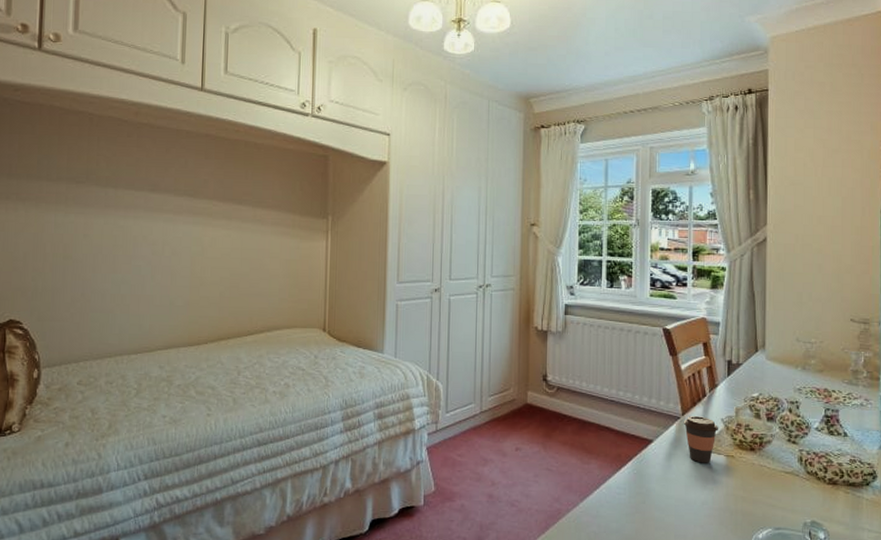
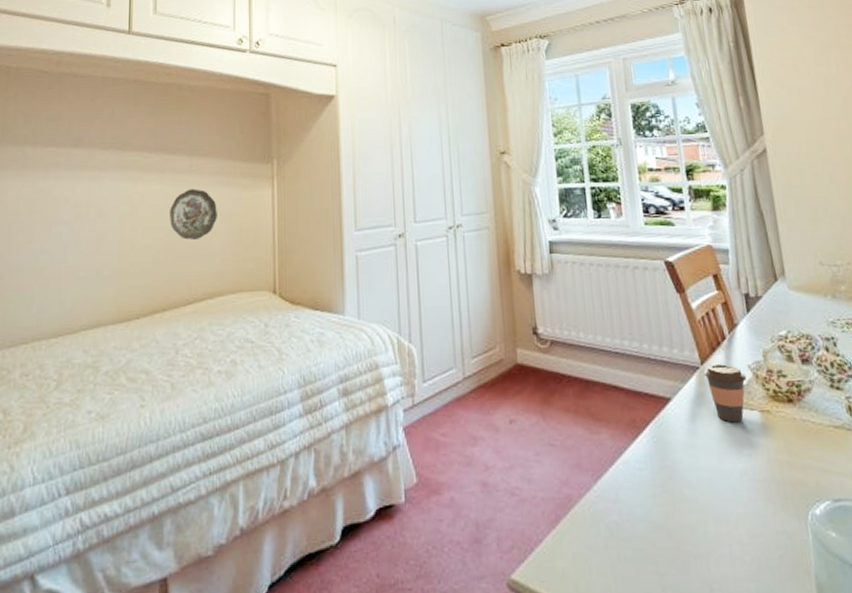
decorative plate: none [235,236,277,280] -> present [170,188,217,240]

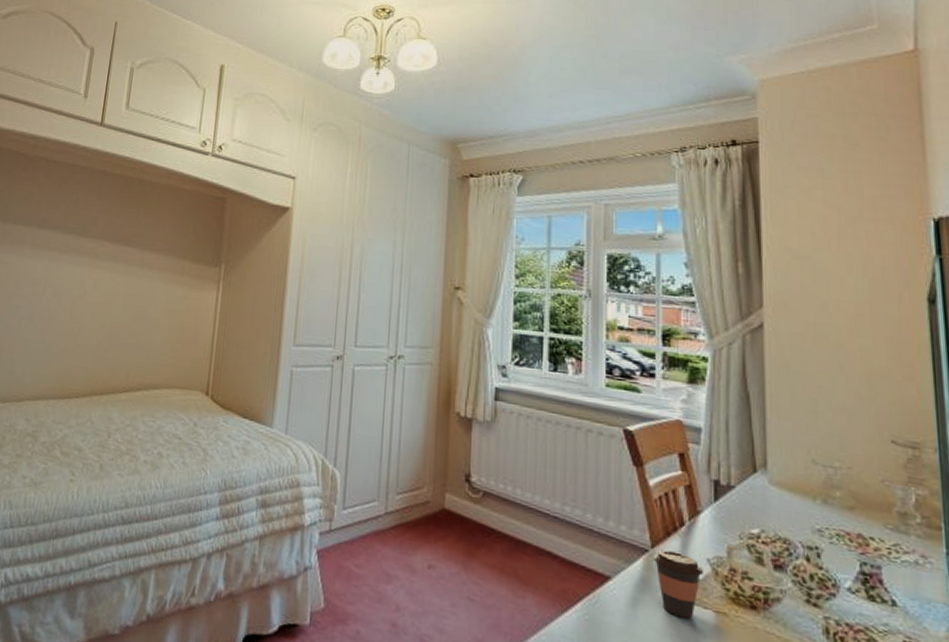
decorative plate: present [170,188,217,240] -> none [117,281,163,331]

